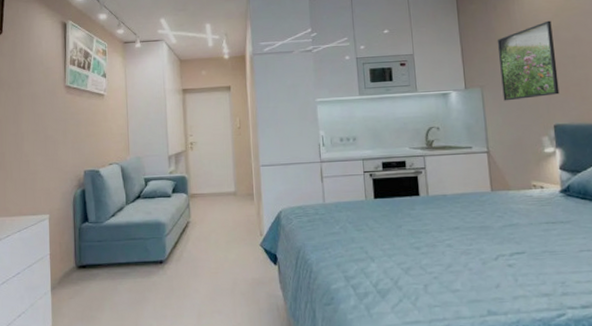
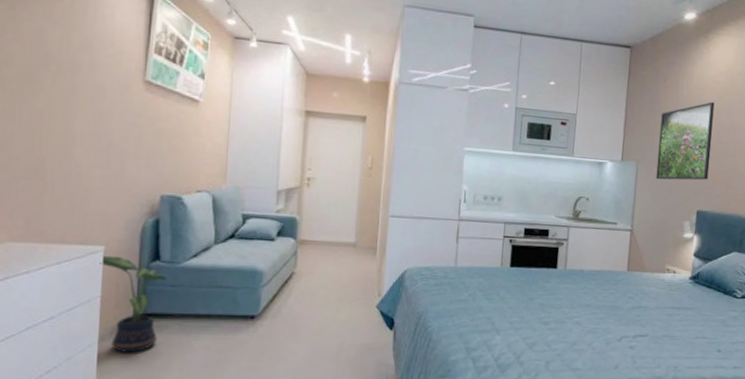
potted plant: none [47,221,96,298] -> present [99,255,169,353]

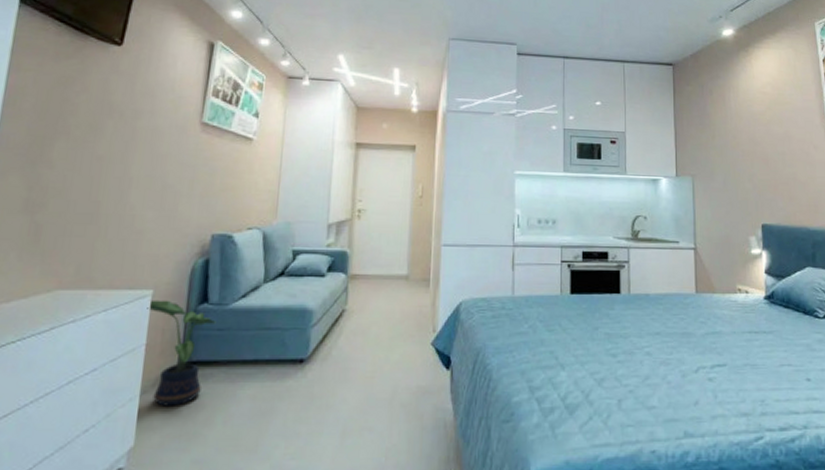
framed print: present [656,101,715,181] -> none [711,112,769,194]

